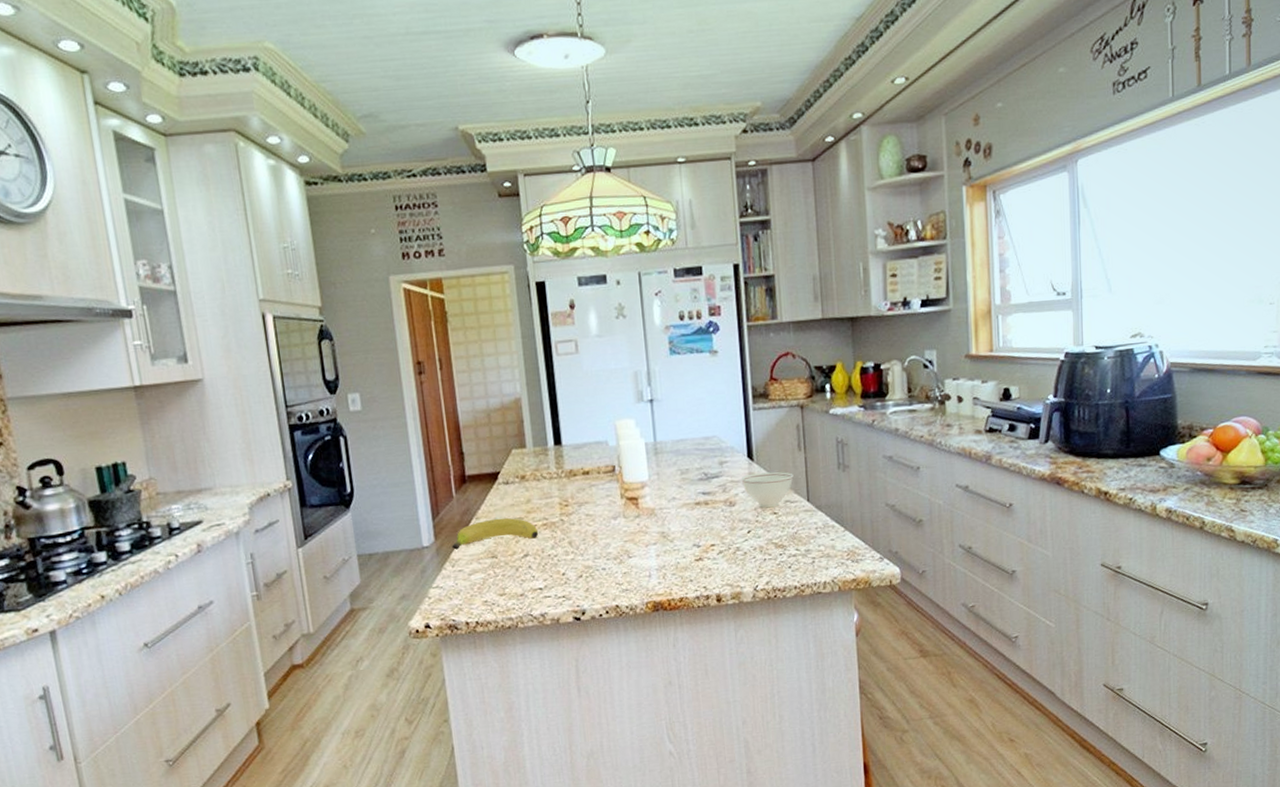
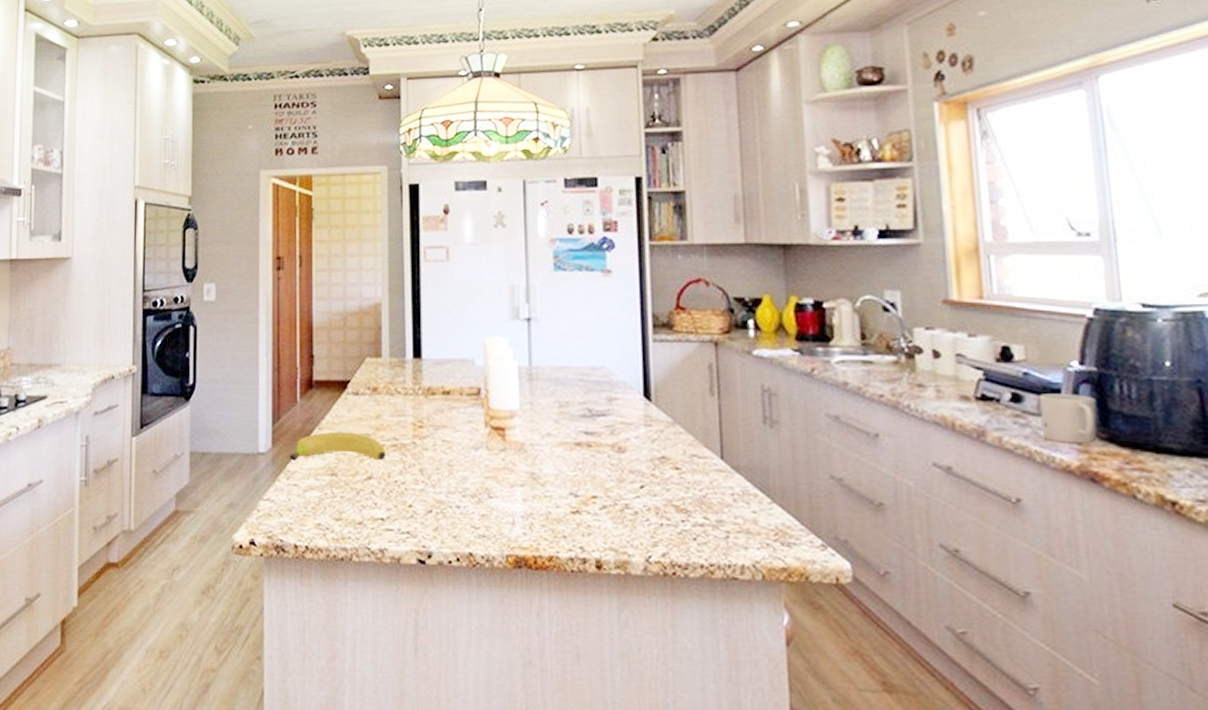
bowl: present [741,471,794,509] -> none [634,416,703,461]
mug: none [1026,420,1064,458] -> present [1038,394,1098,444]

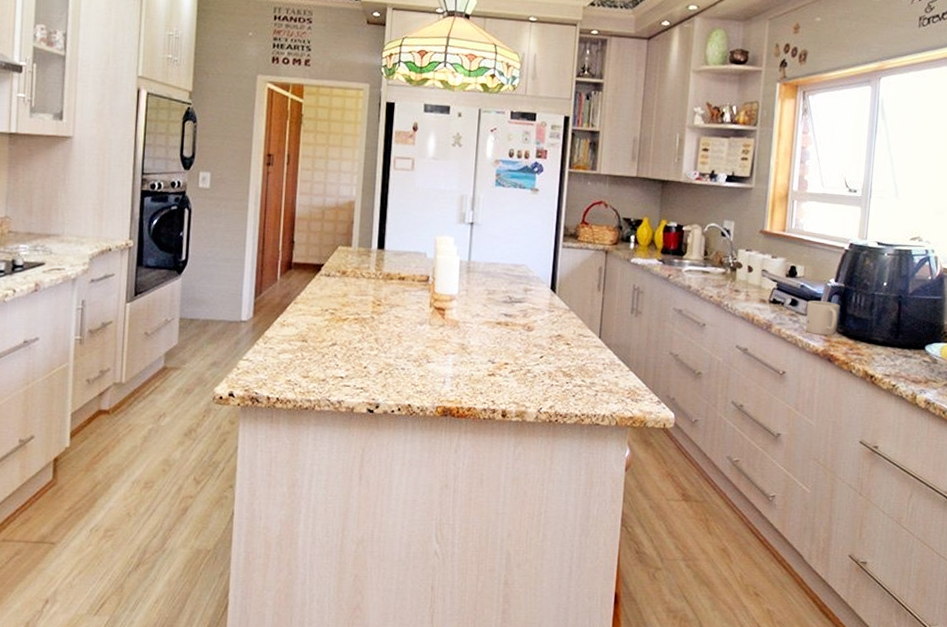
fruit: present [289,431,386,461] -> none [267,306,349,330]

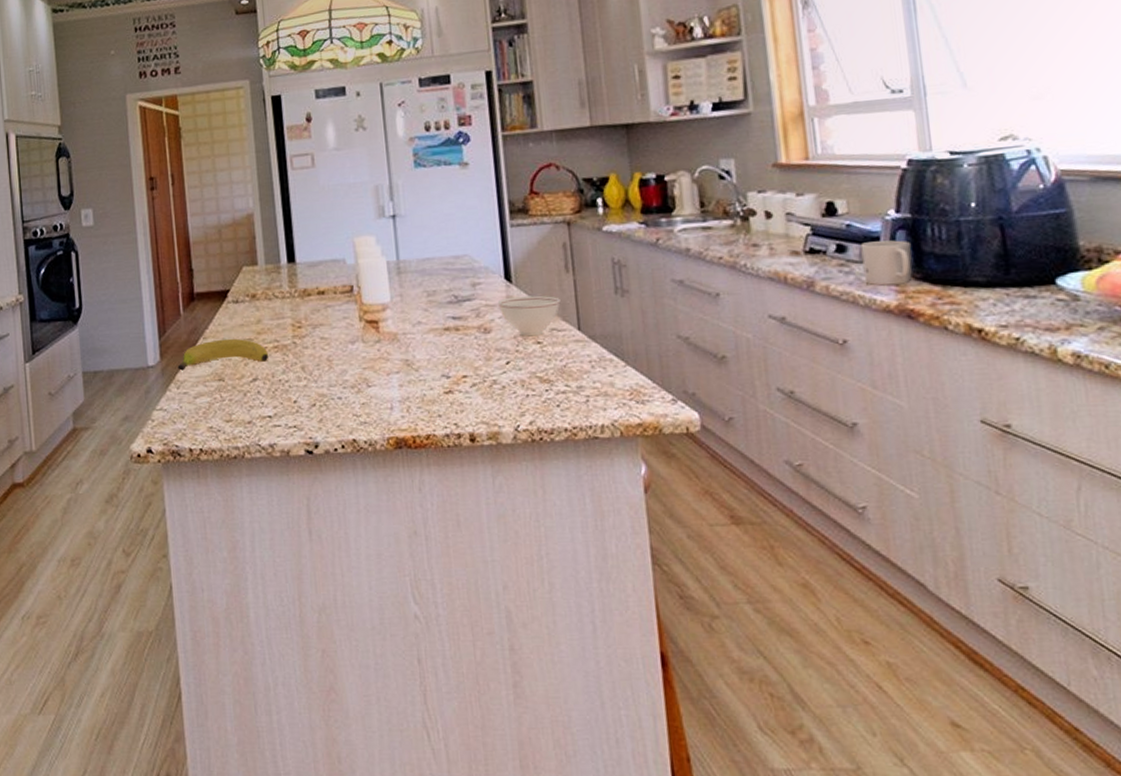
fruit: none [267,306,349,330] -> present [177,338,269,371]
bowl: none [541,304,590,339] -> present [497,295,561,337]

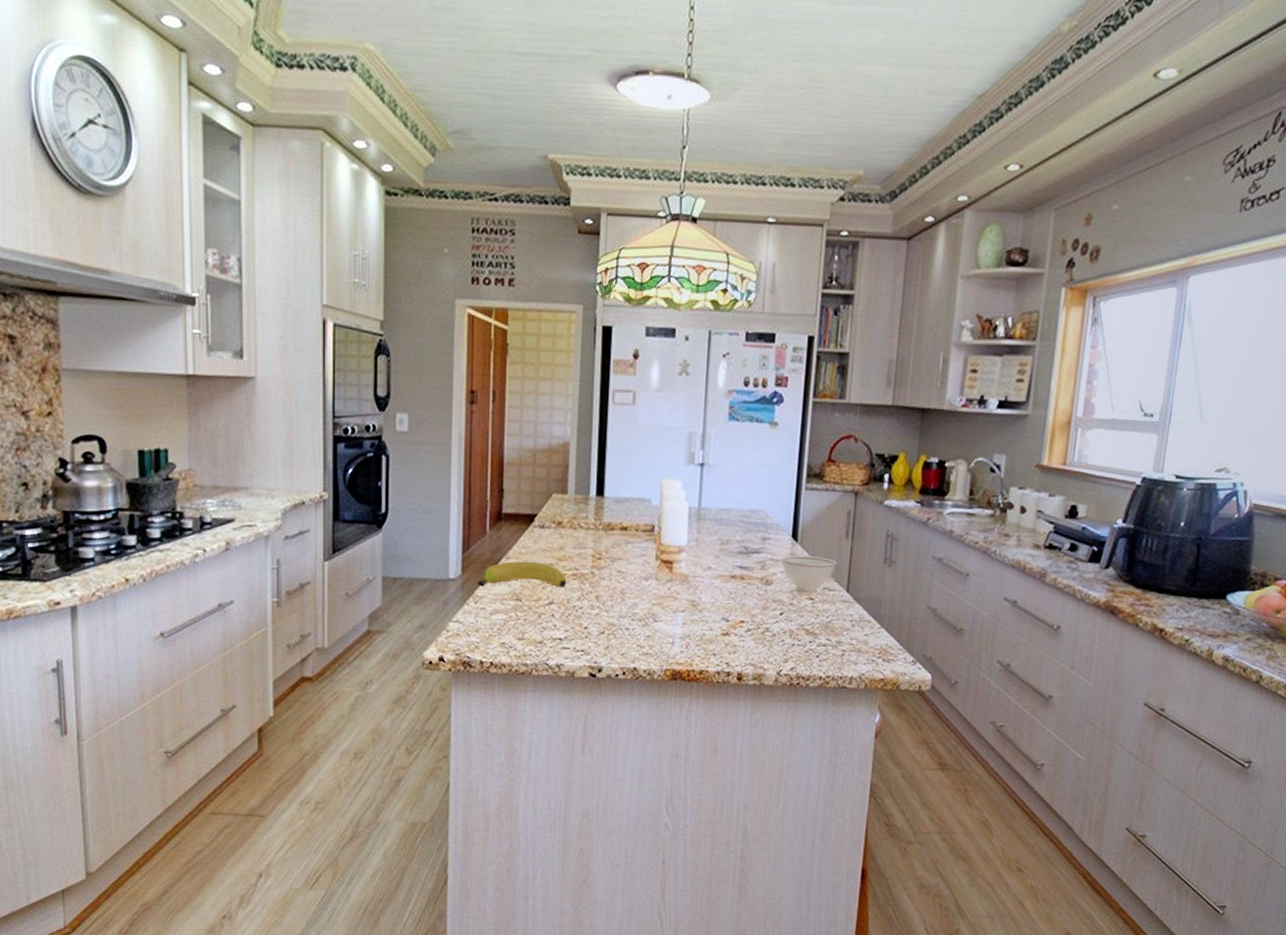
mug: present [860,240,913,286] -> none [1085,545,1129,585]

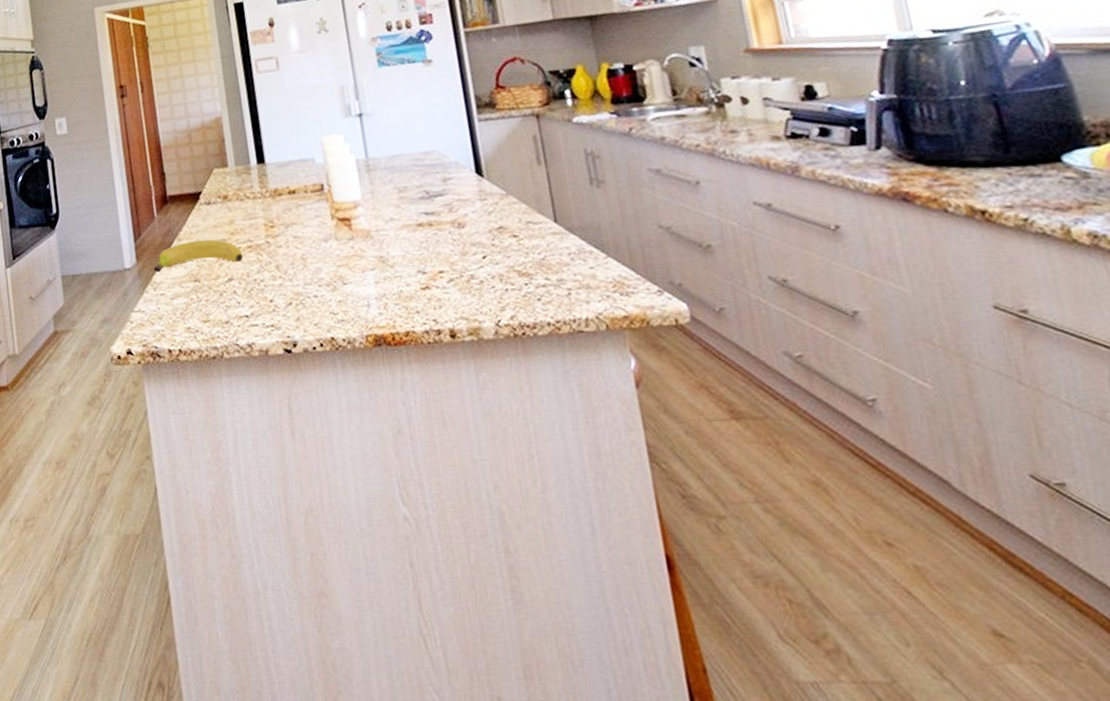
bowl: present [781,555,837,593] -> none [470,189,535,231]

